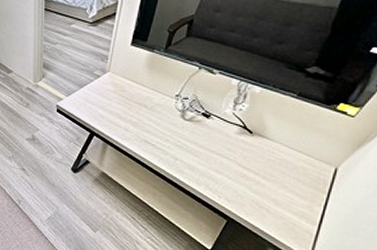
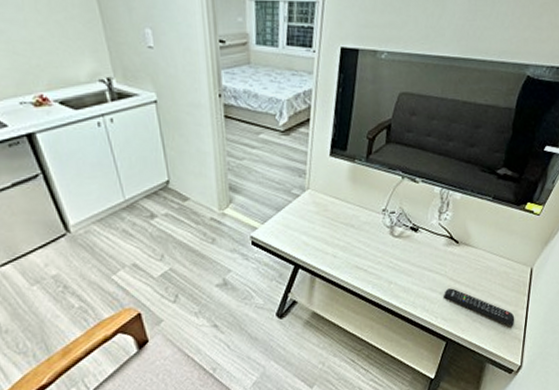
remote control: none [230,173,309,221] -> present [444,288,515,327]

